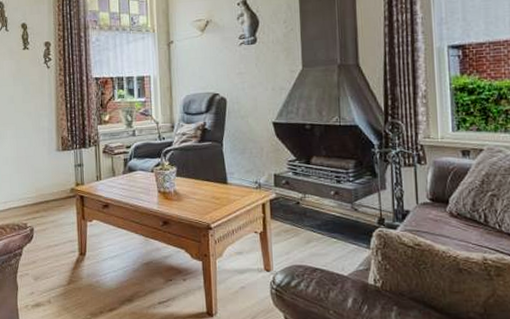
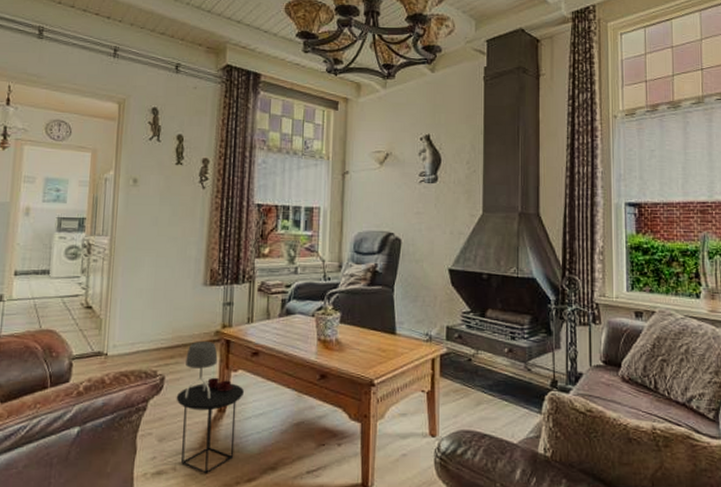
side table: none [44,198,100,305] -> present [176,342,245,473]

